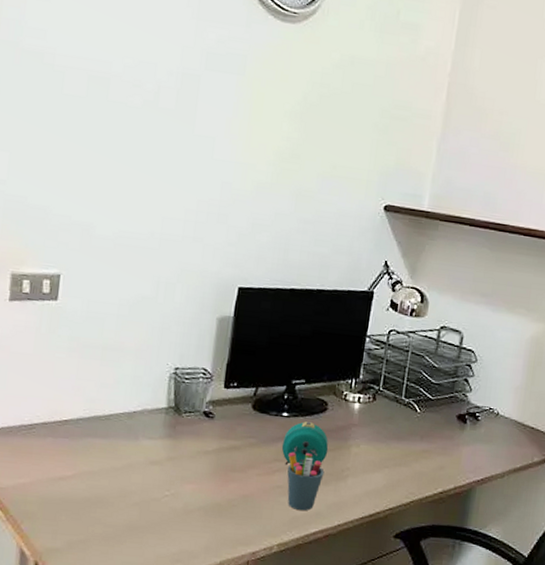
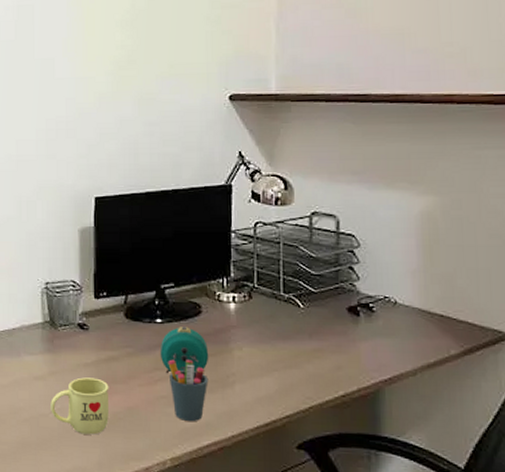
mug: none [163,464,227,520] -> present [50,377,109,435]

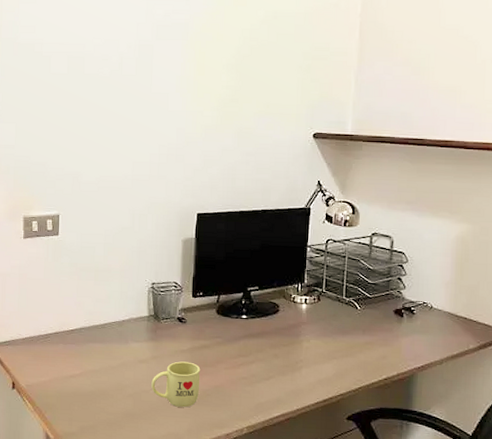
alarm clock: present [160,327,209,374] -> none [243,322,283,360]
pen holder: present [168,359,209,422] -> none [250,348,281,398]

